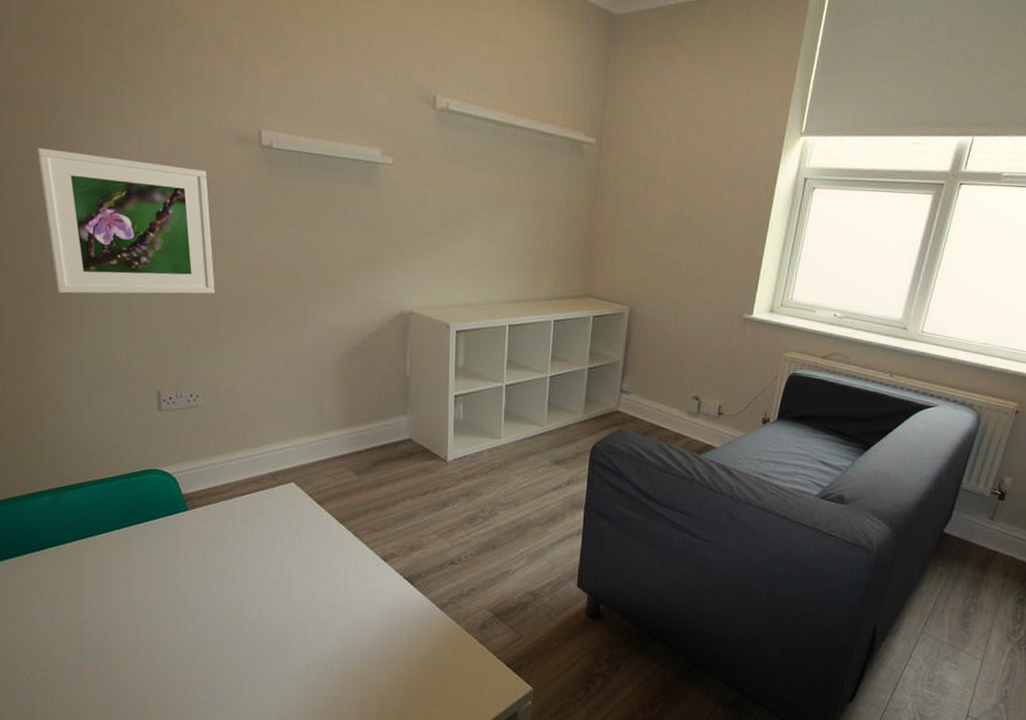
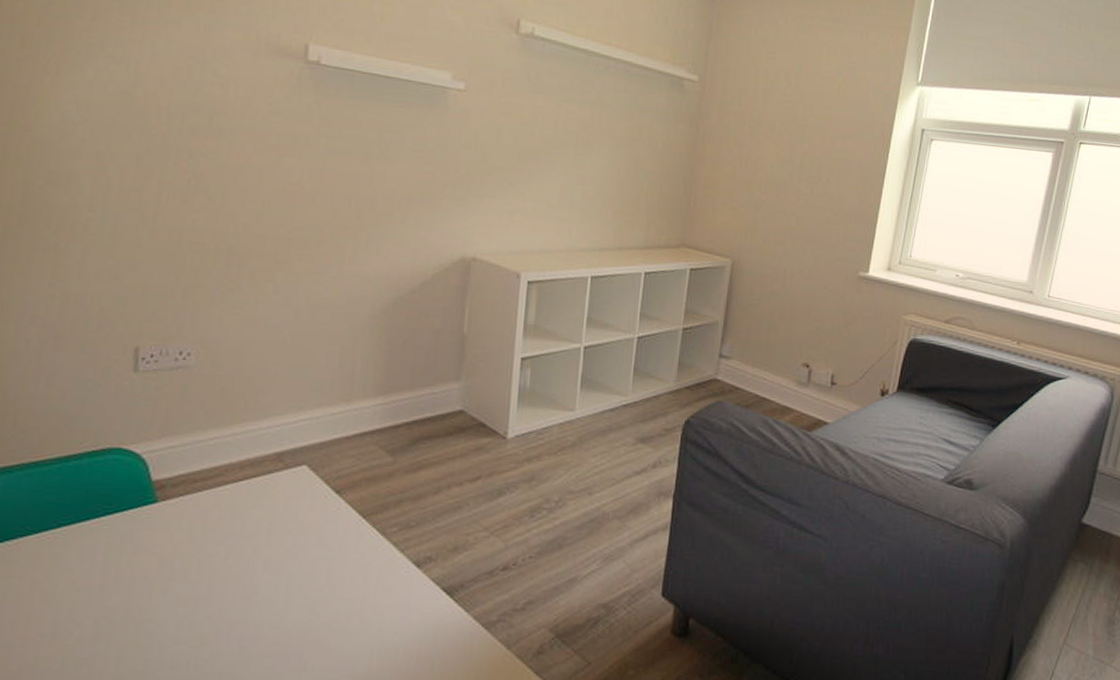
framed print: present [37,148,215,294] -> none [15,47,235,229]

